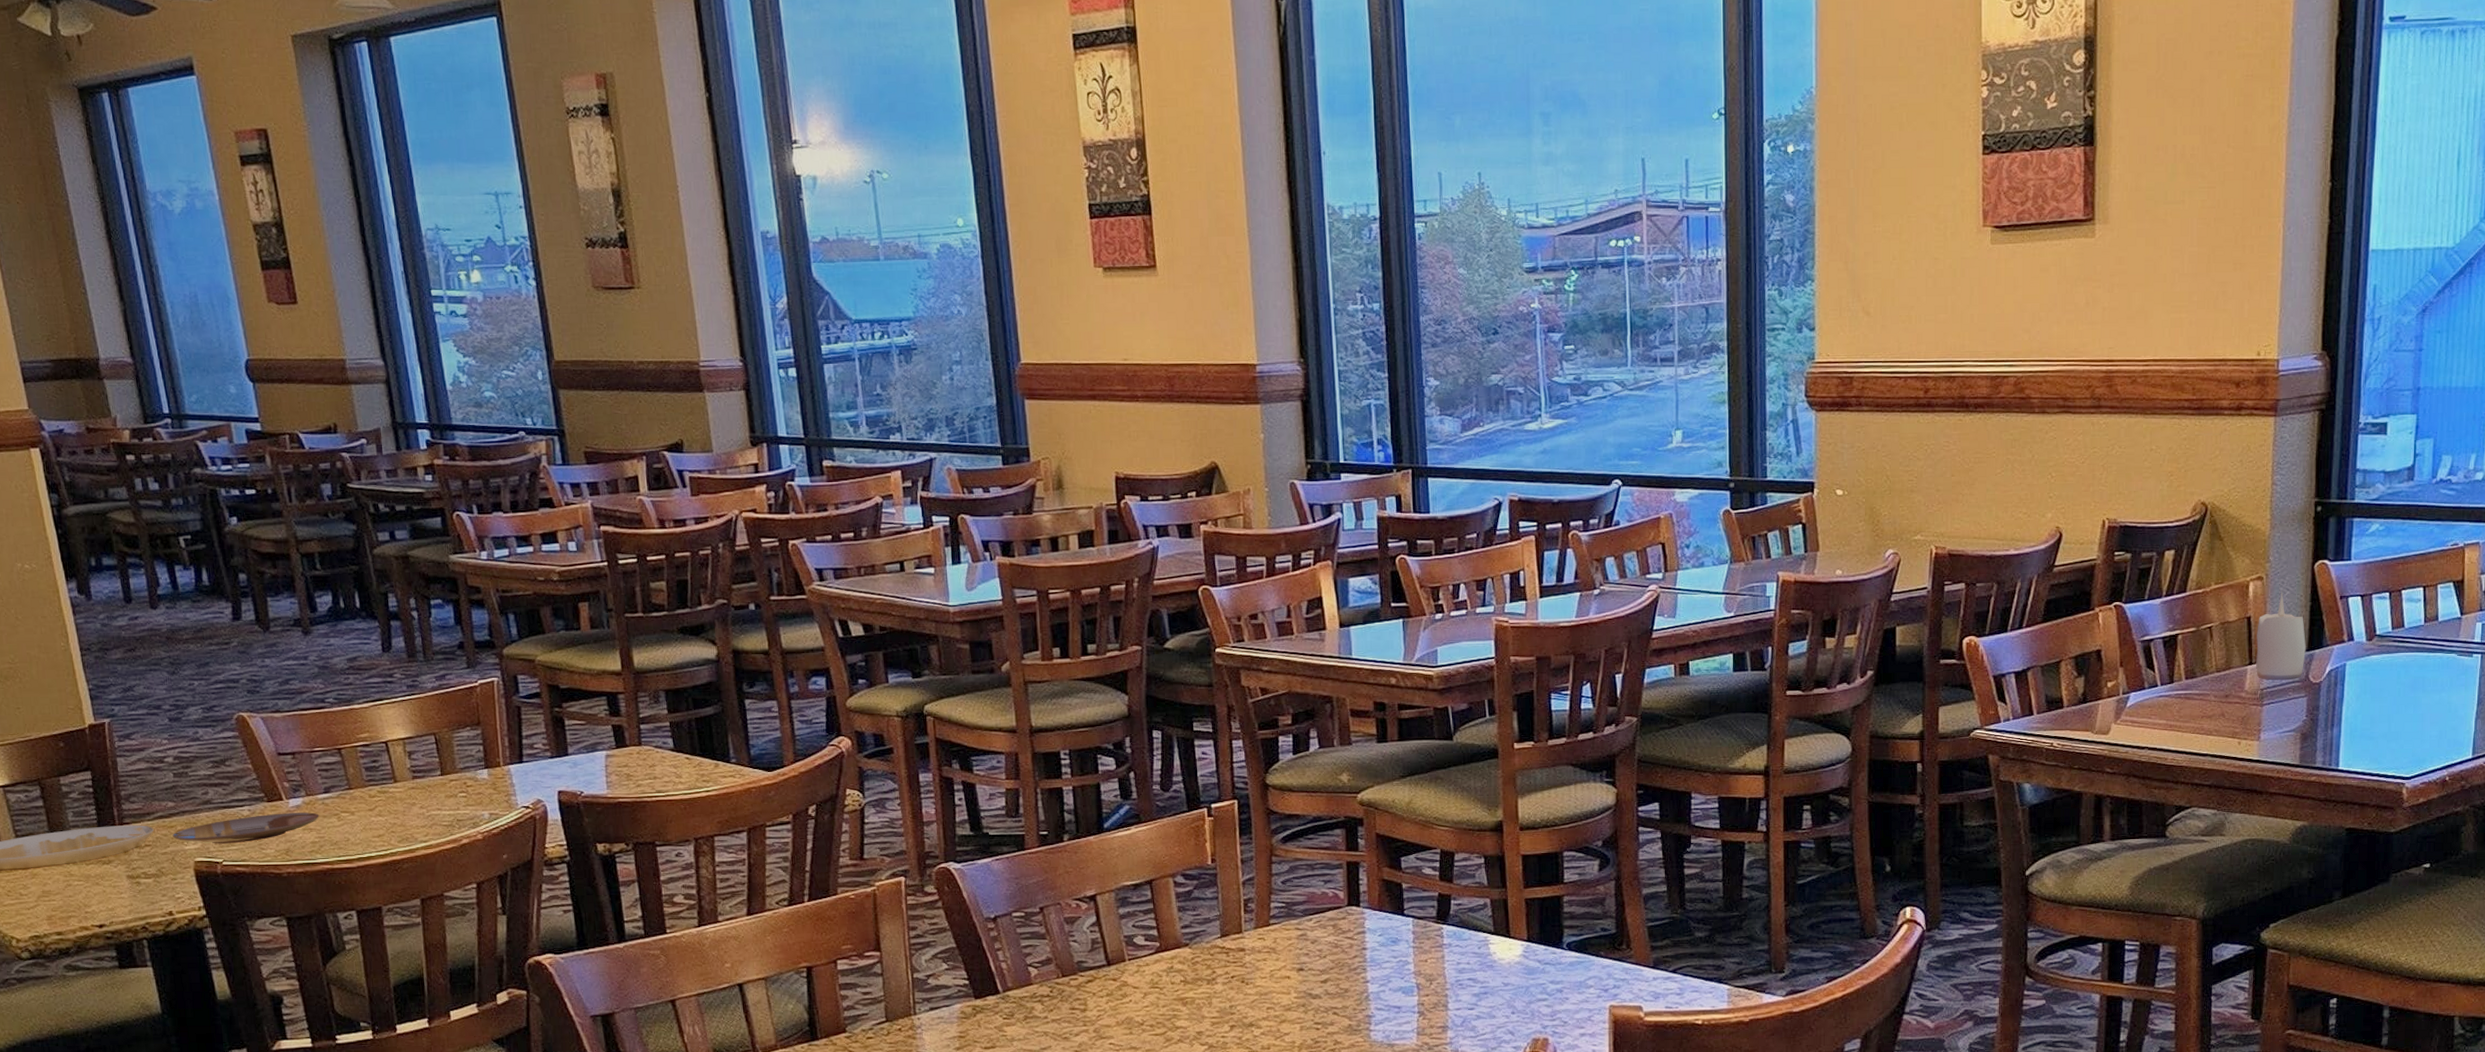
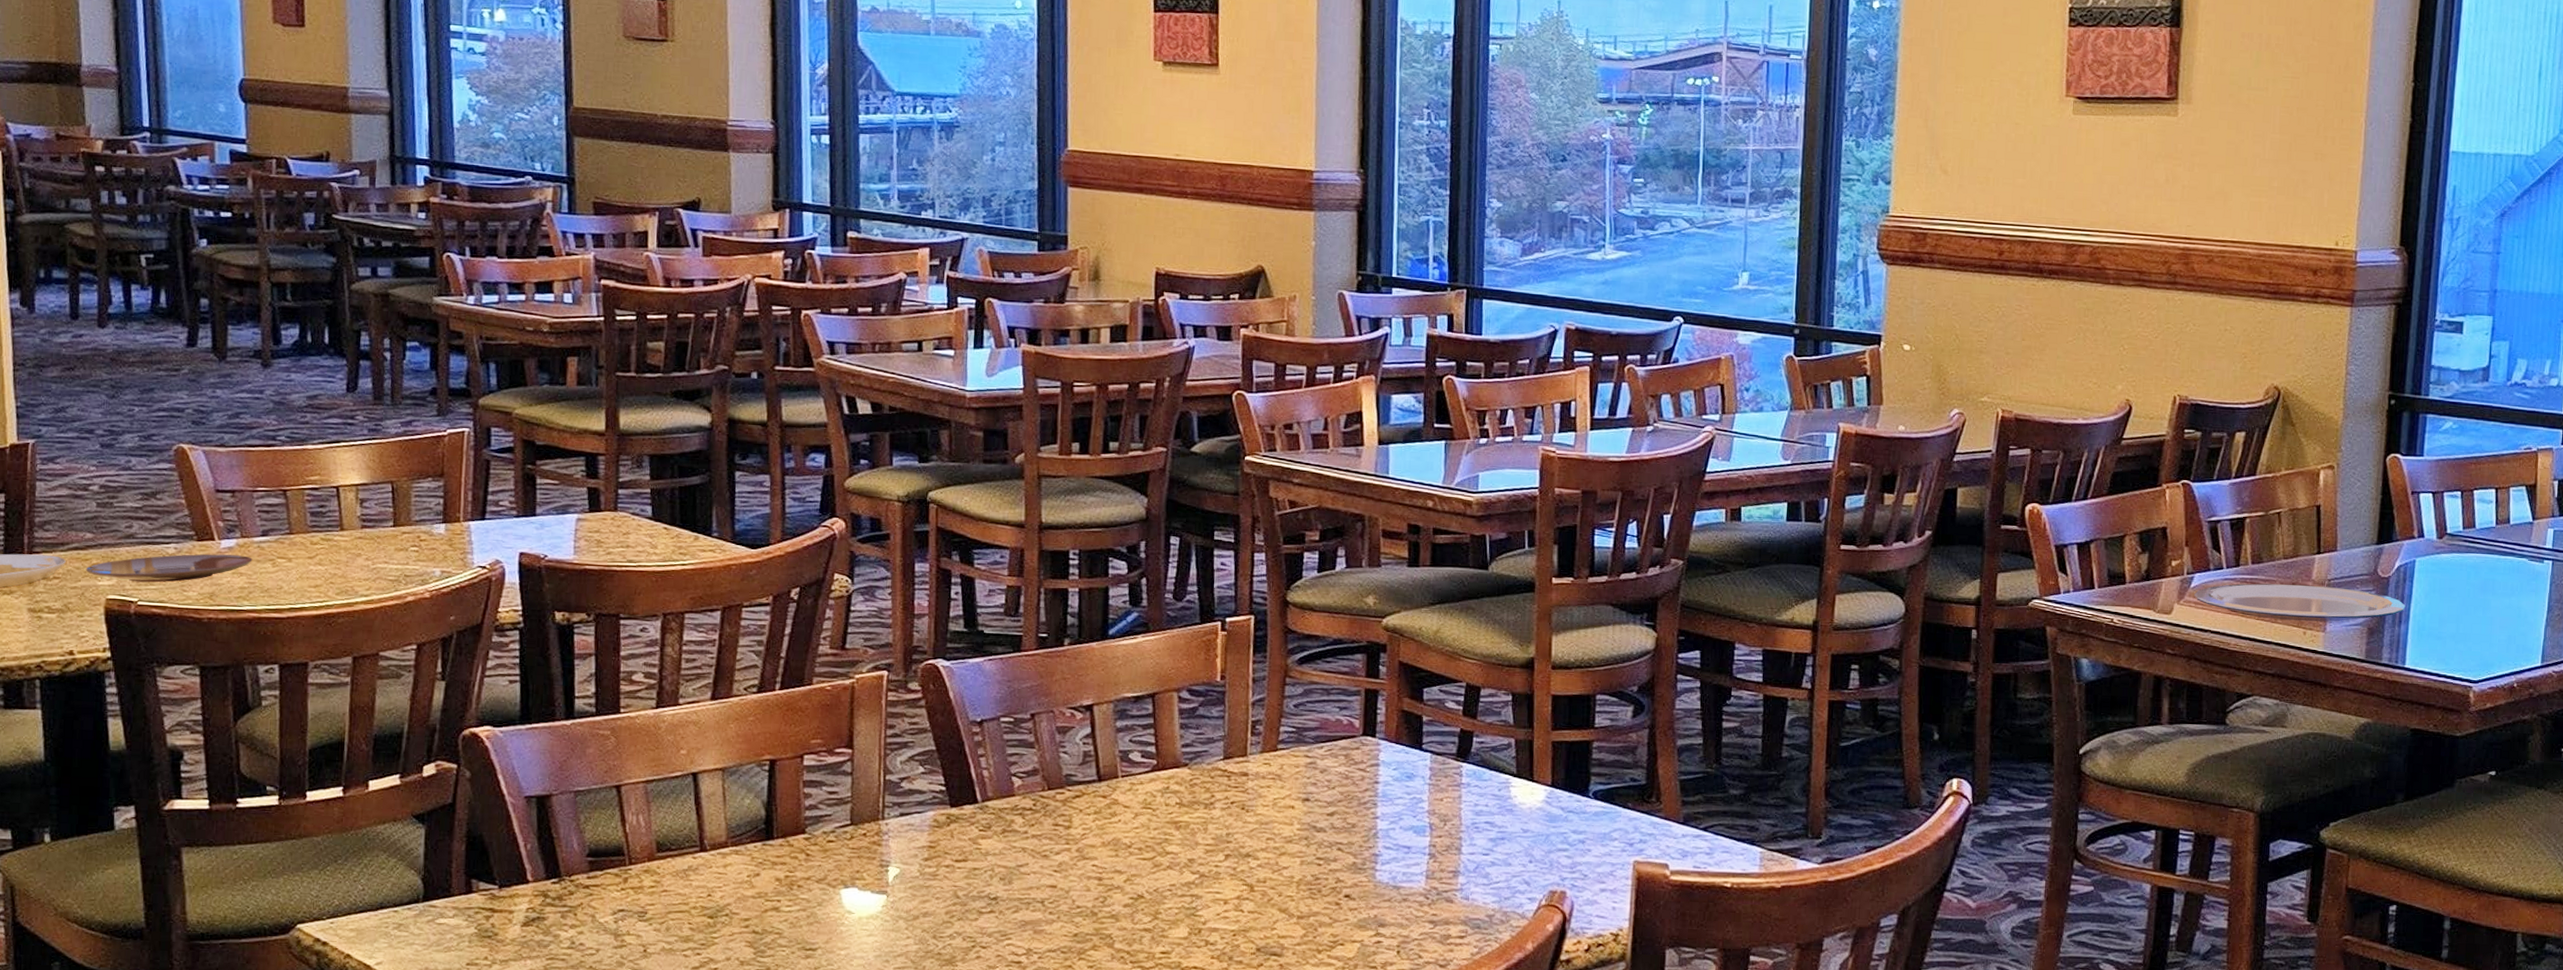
plate: none [2130,695,2338,732] -> present [2194,583,2406,622]
candle: present [2256,591,2306,681] -> none [2324,481,2376,573]

